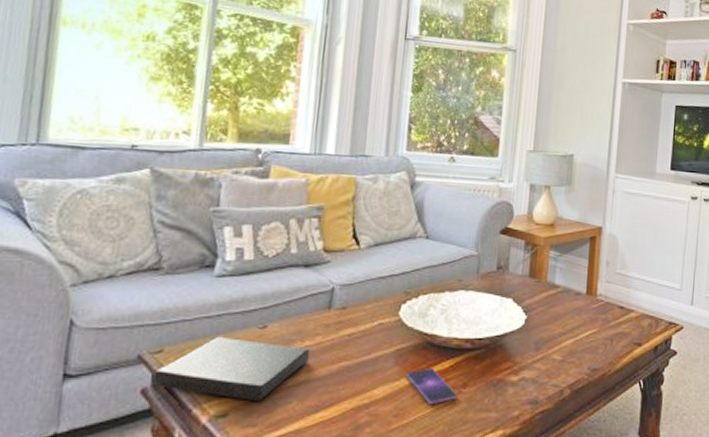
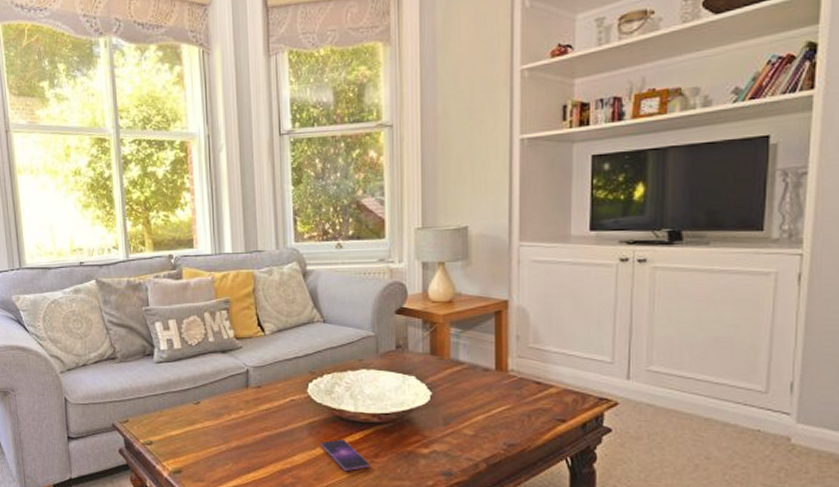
book: present [153,336,311,402] -> none [125,410,237,462]

